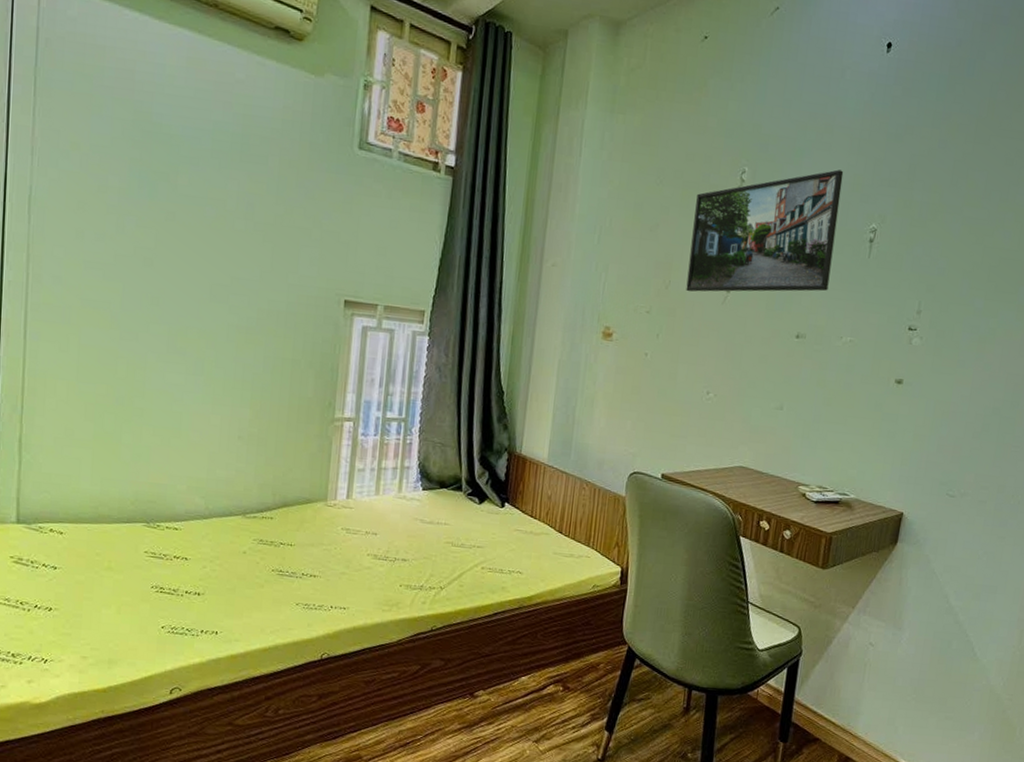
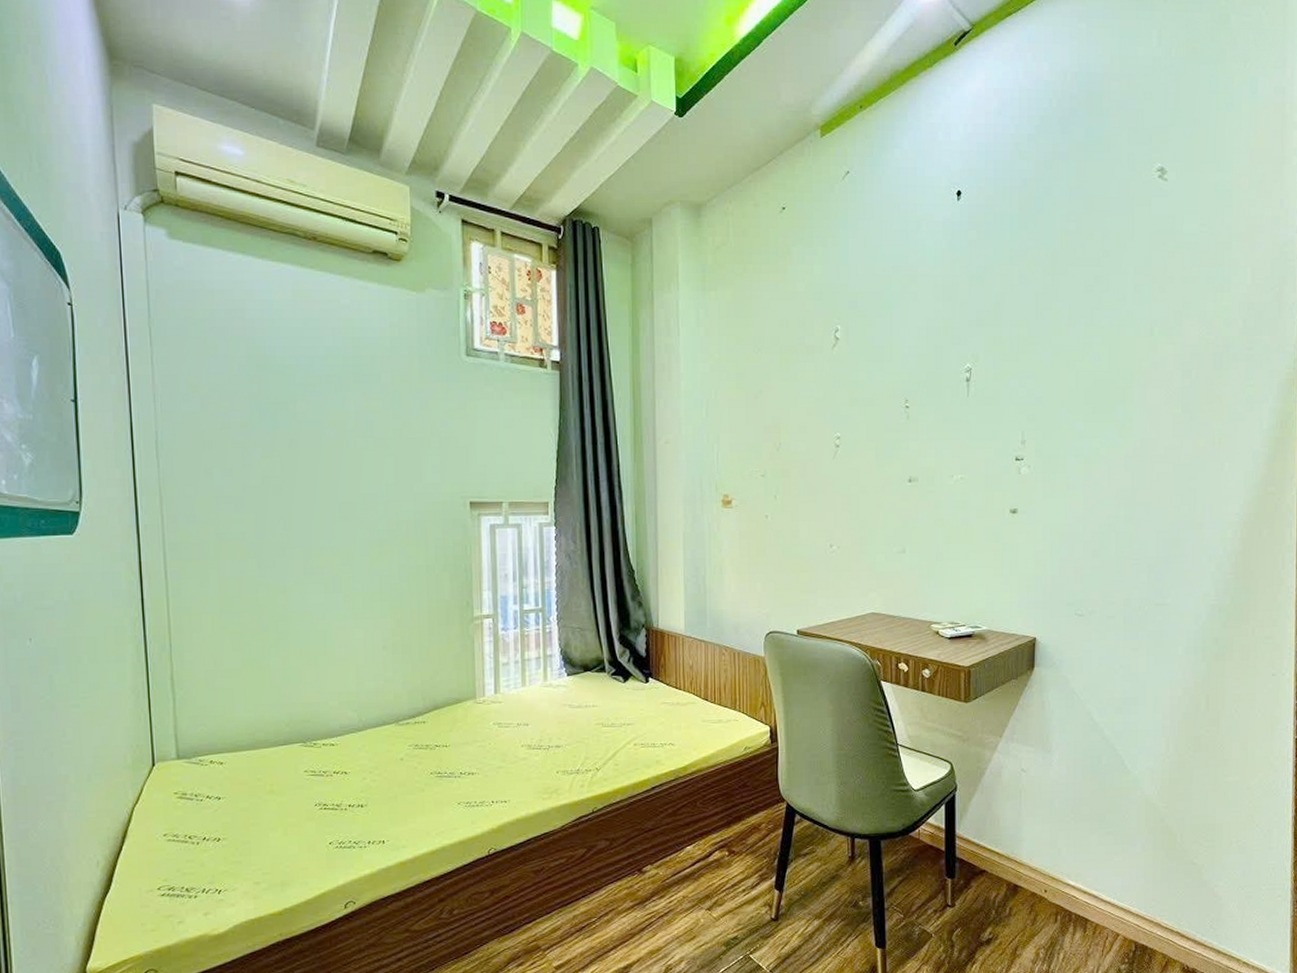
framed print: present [686,169,844,292] -> none [795,317,933,451]

